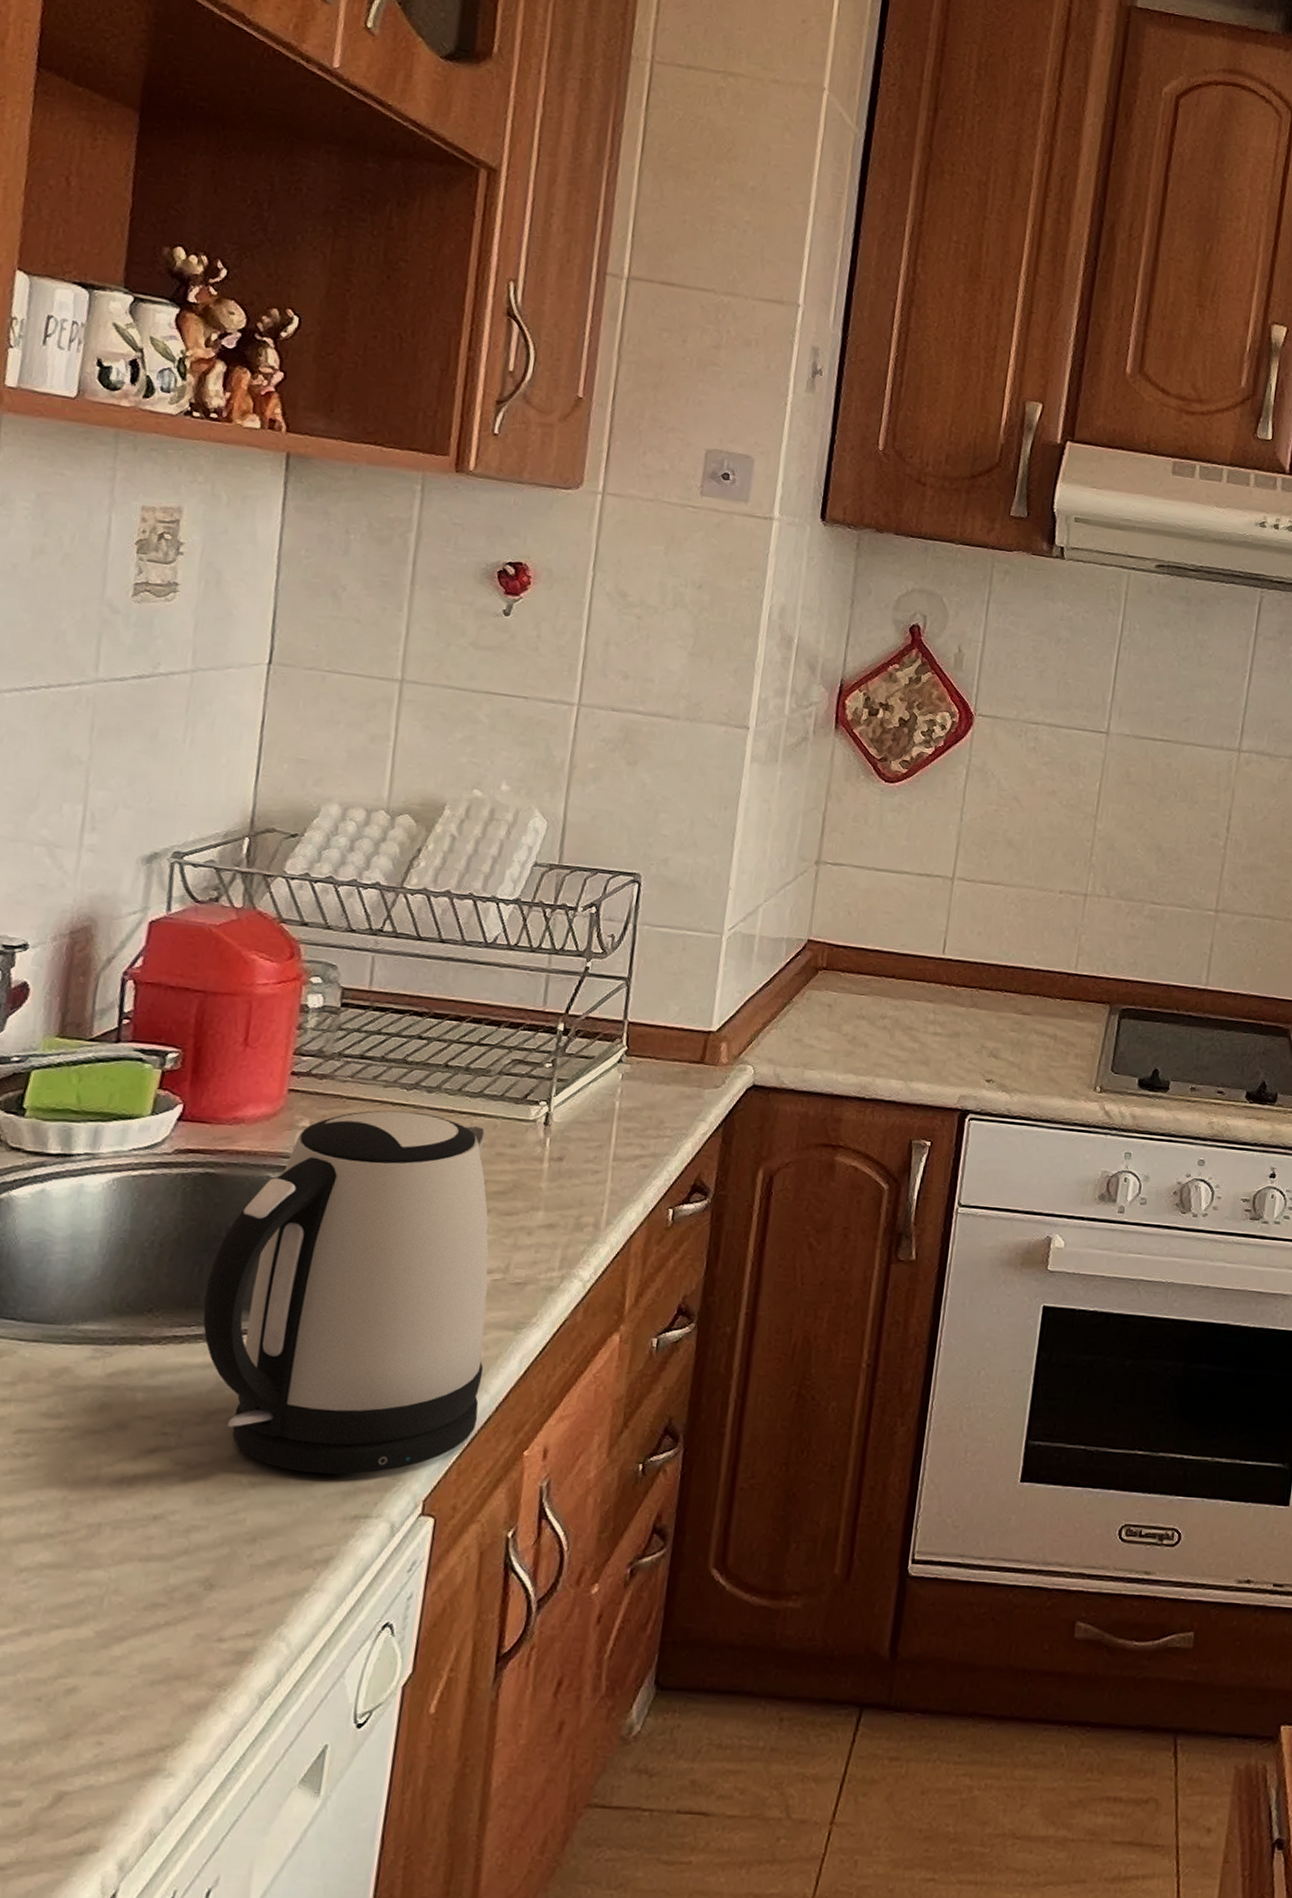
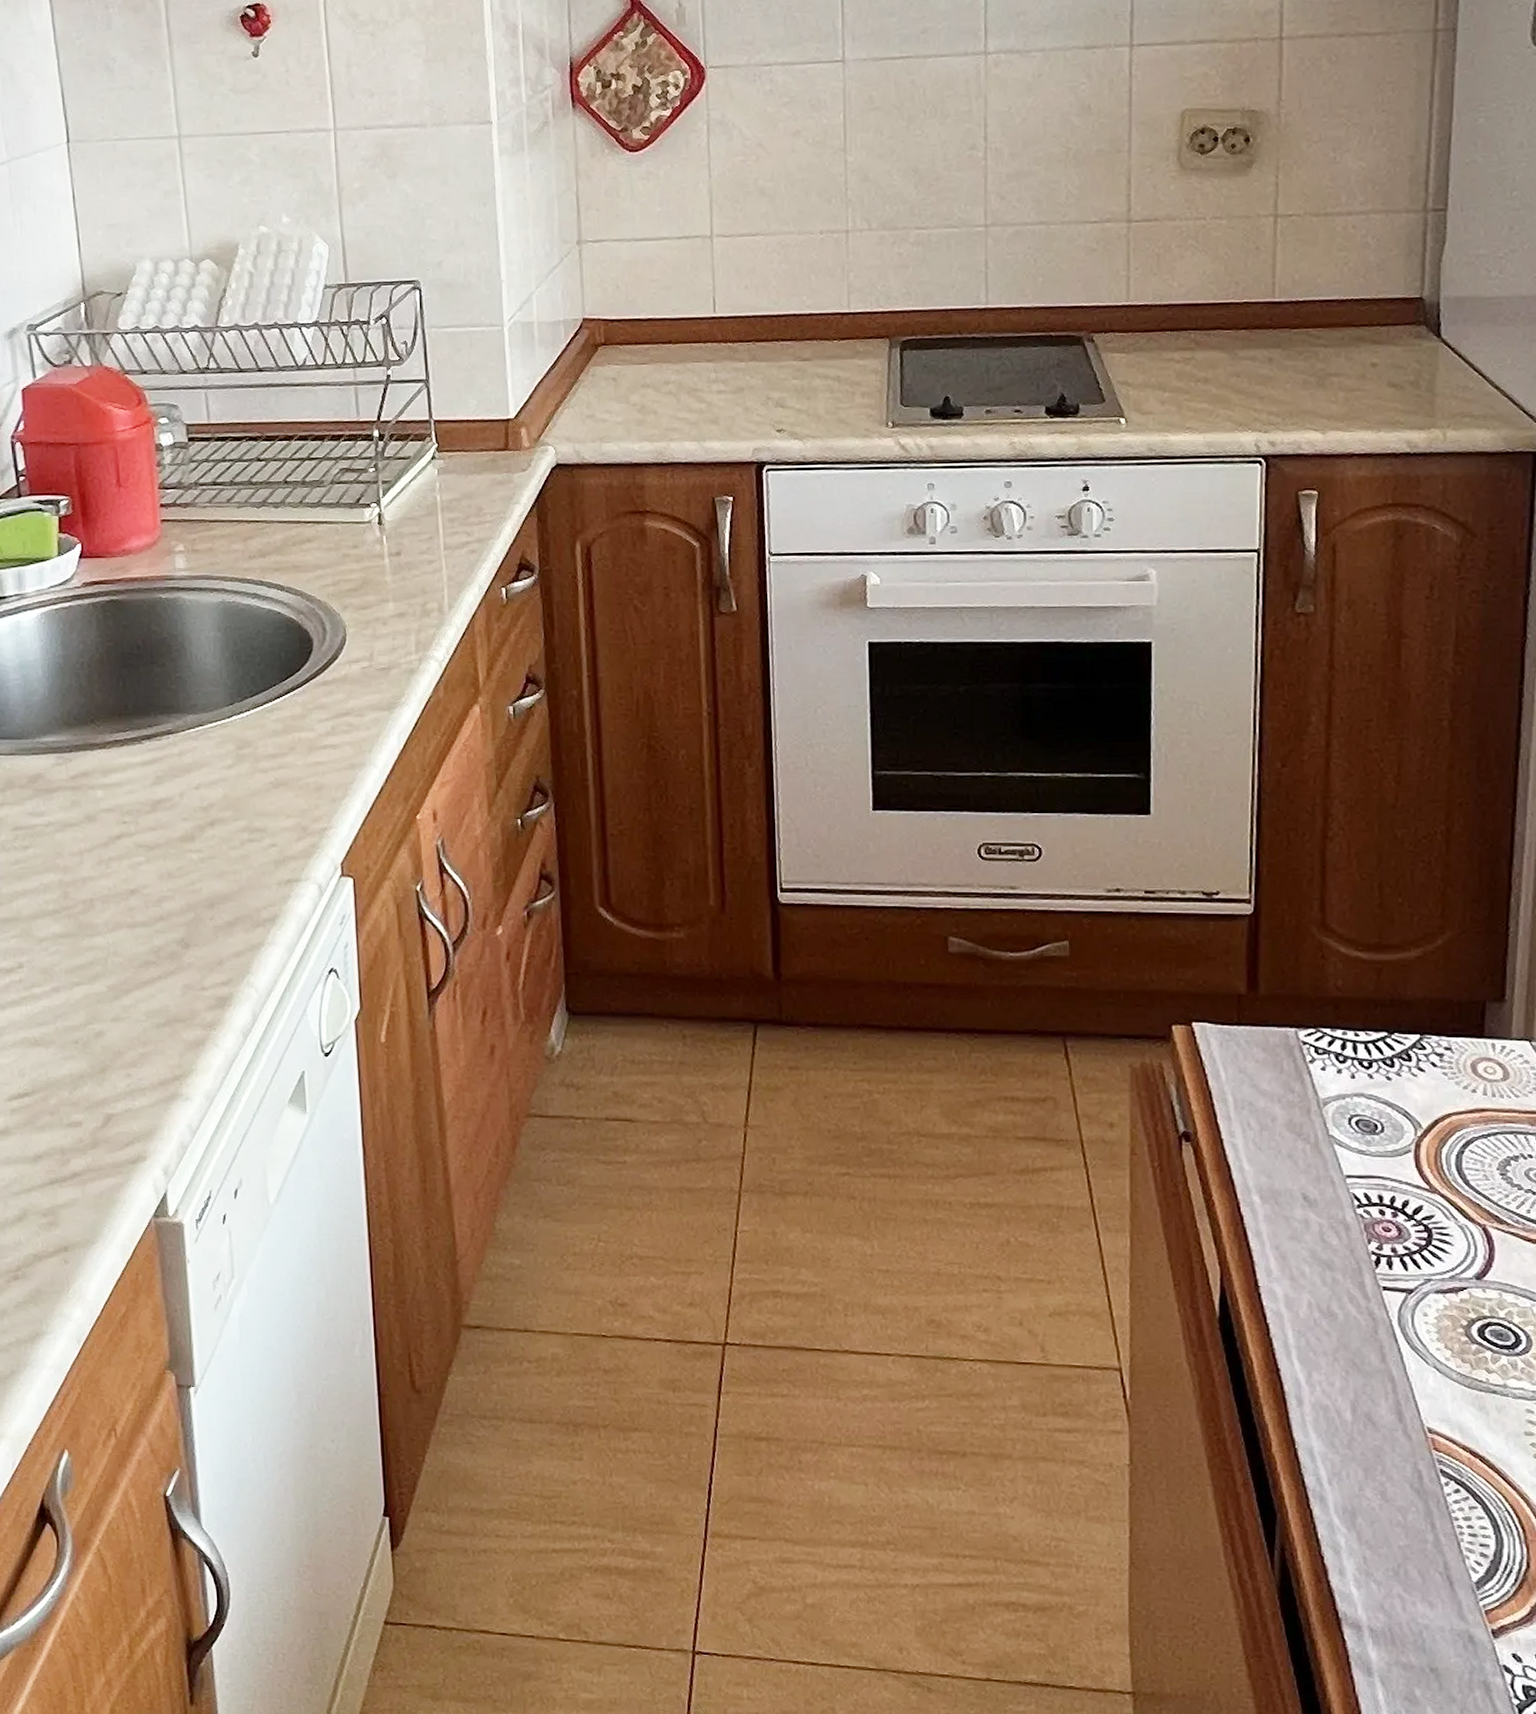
kettle: present [202,1110,489,1475] -> none [131,526,372,847]

